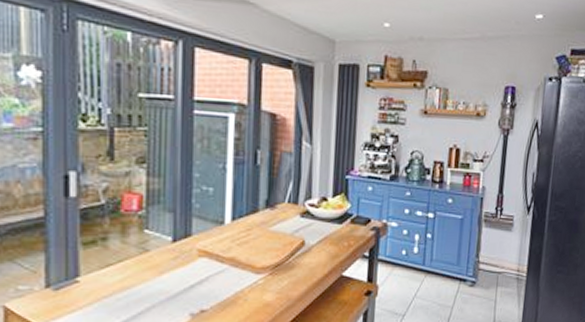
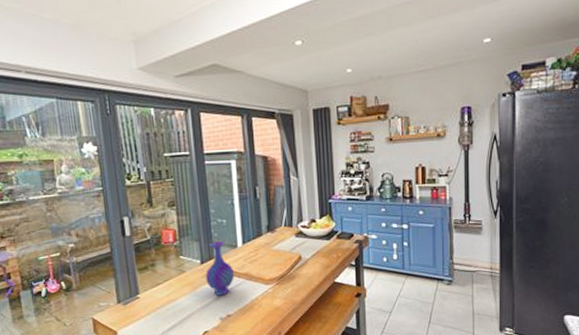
vase: none [177,215,217,284] -> present [206,241,235,296]

